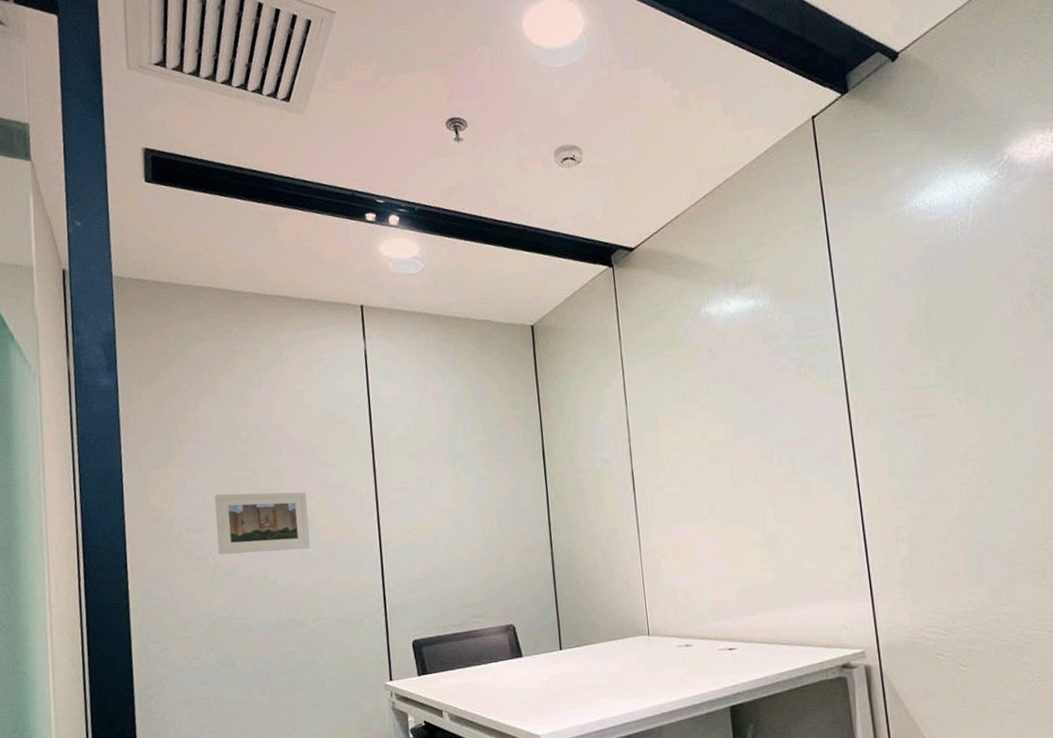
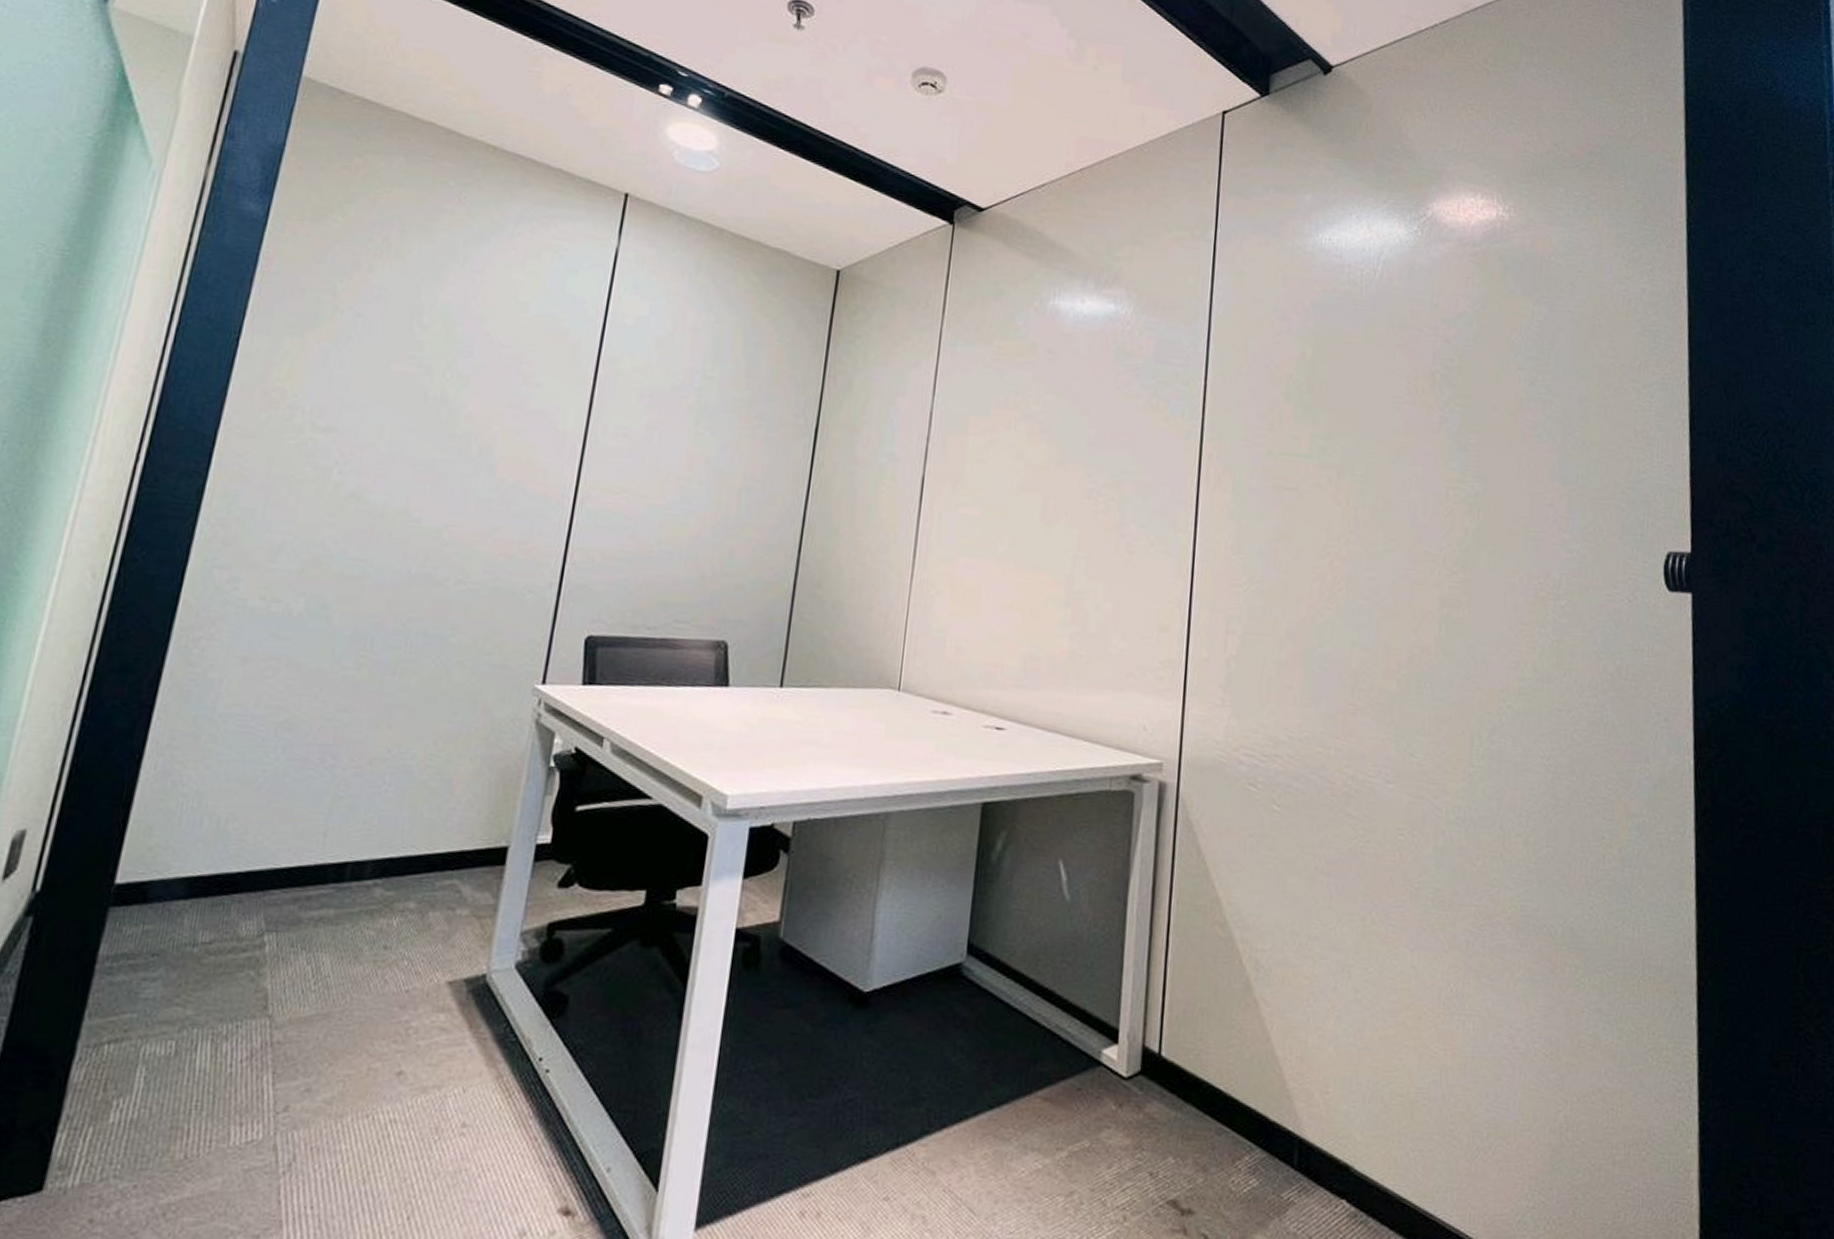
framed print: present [214,492,310,555] -> none [348,387,492,485]

